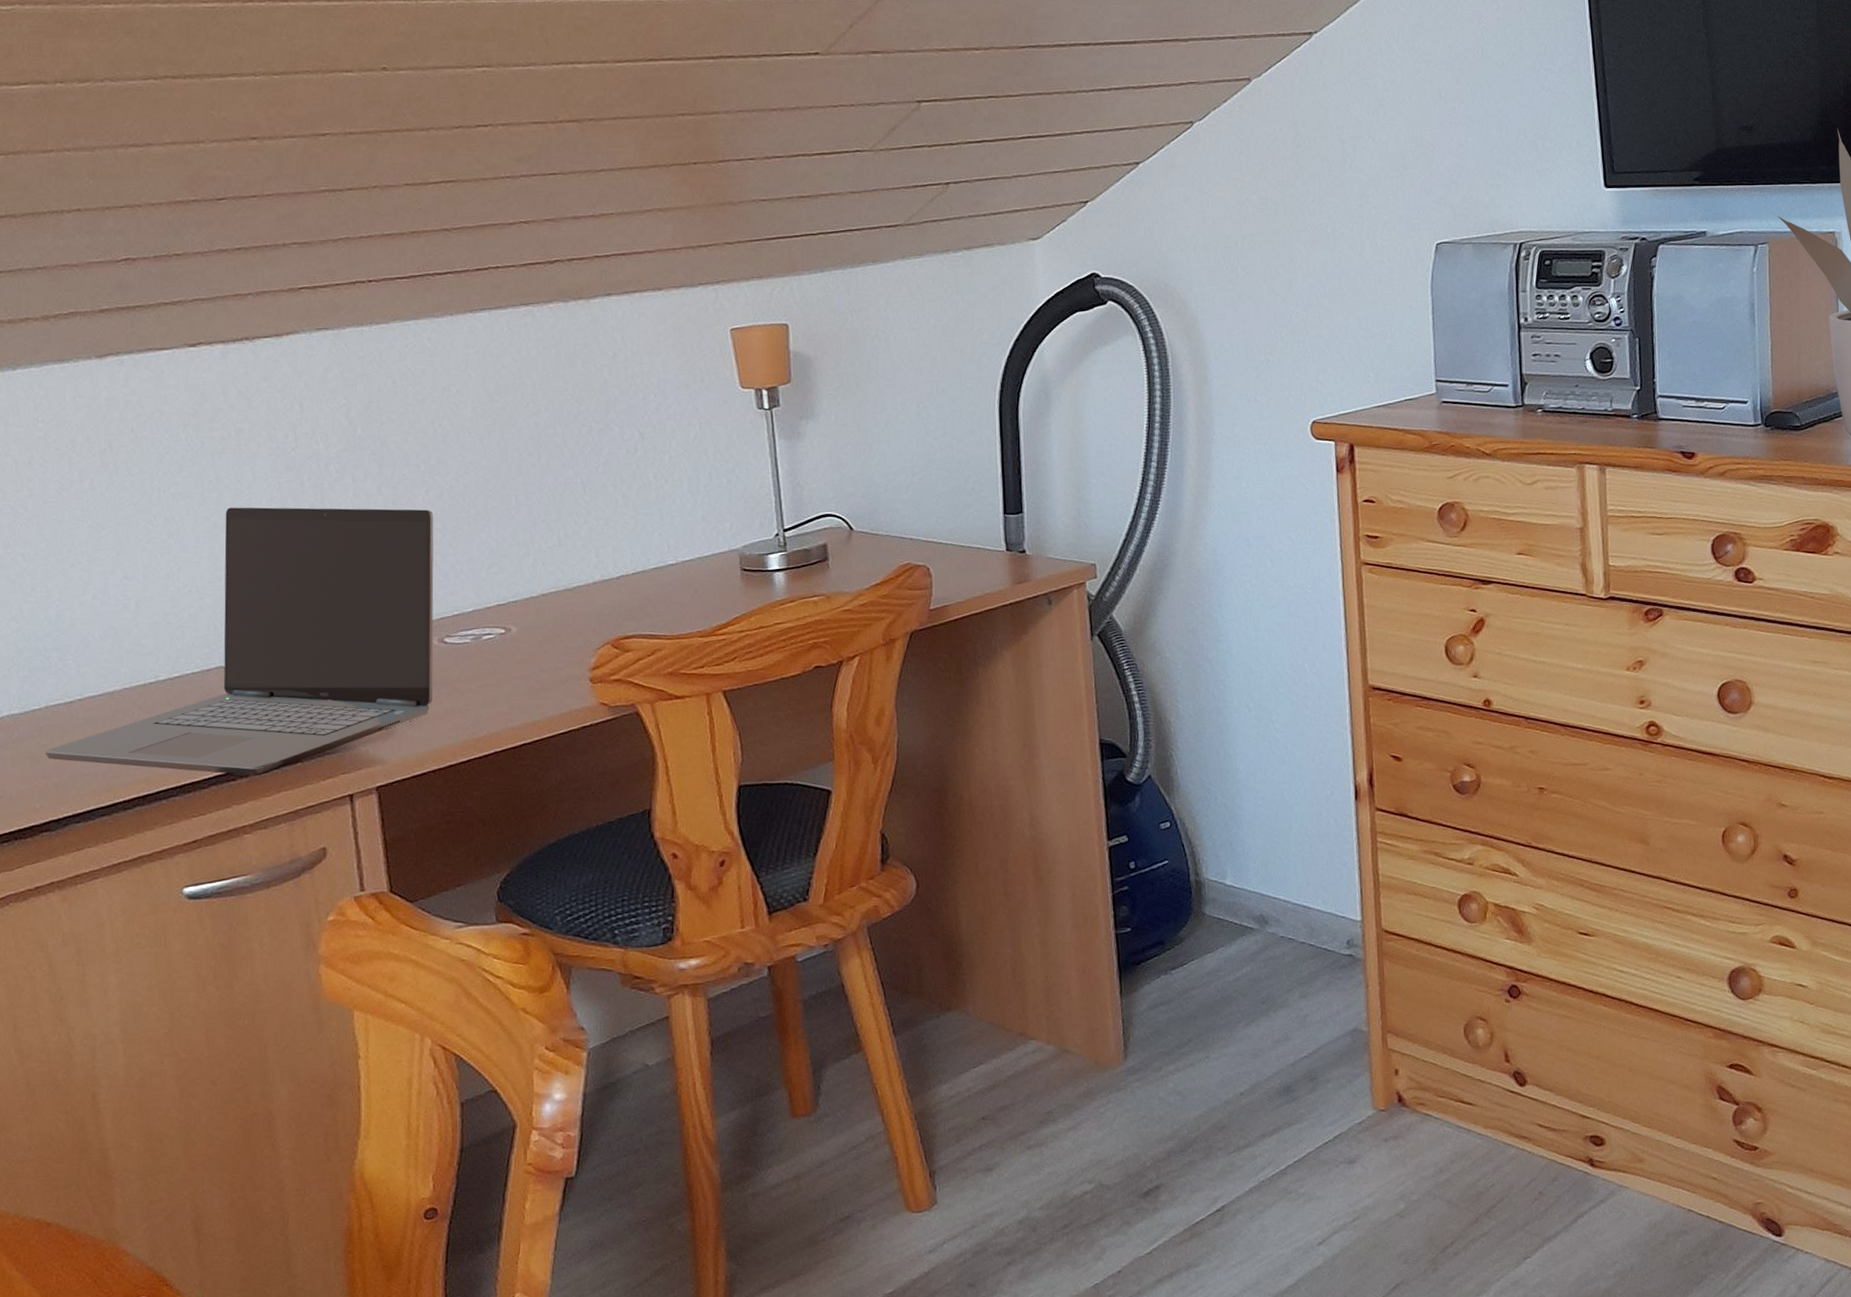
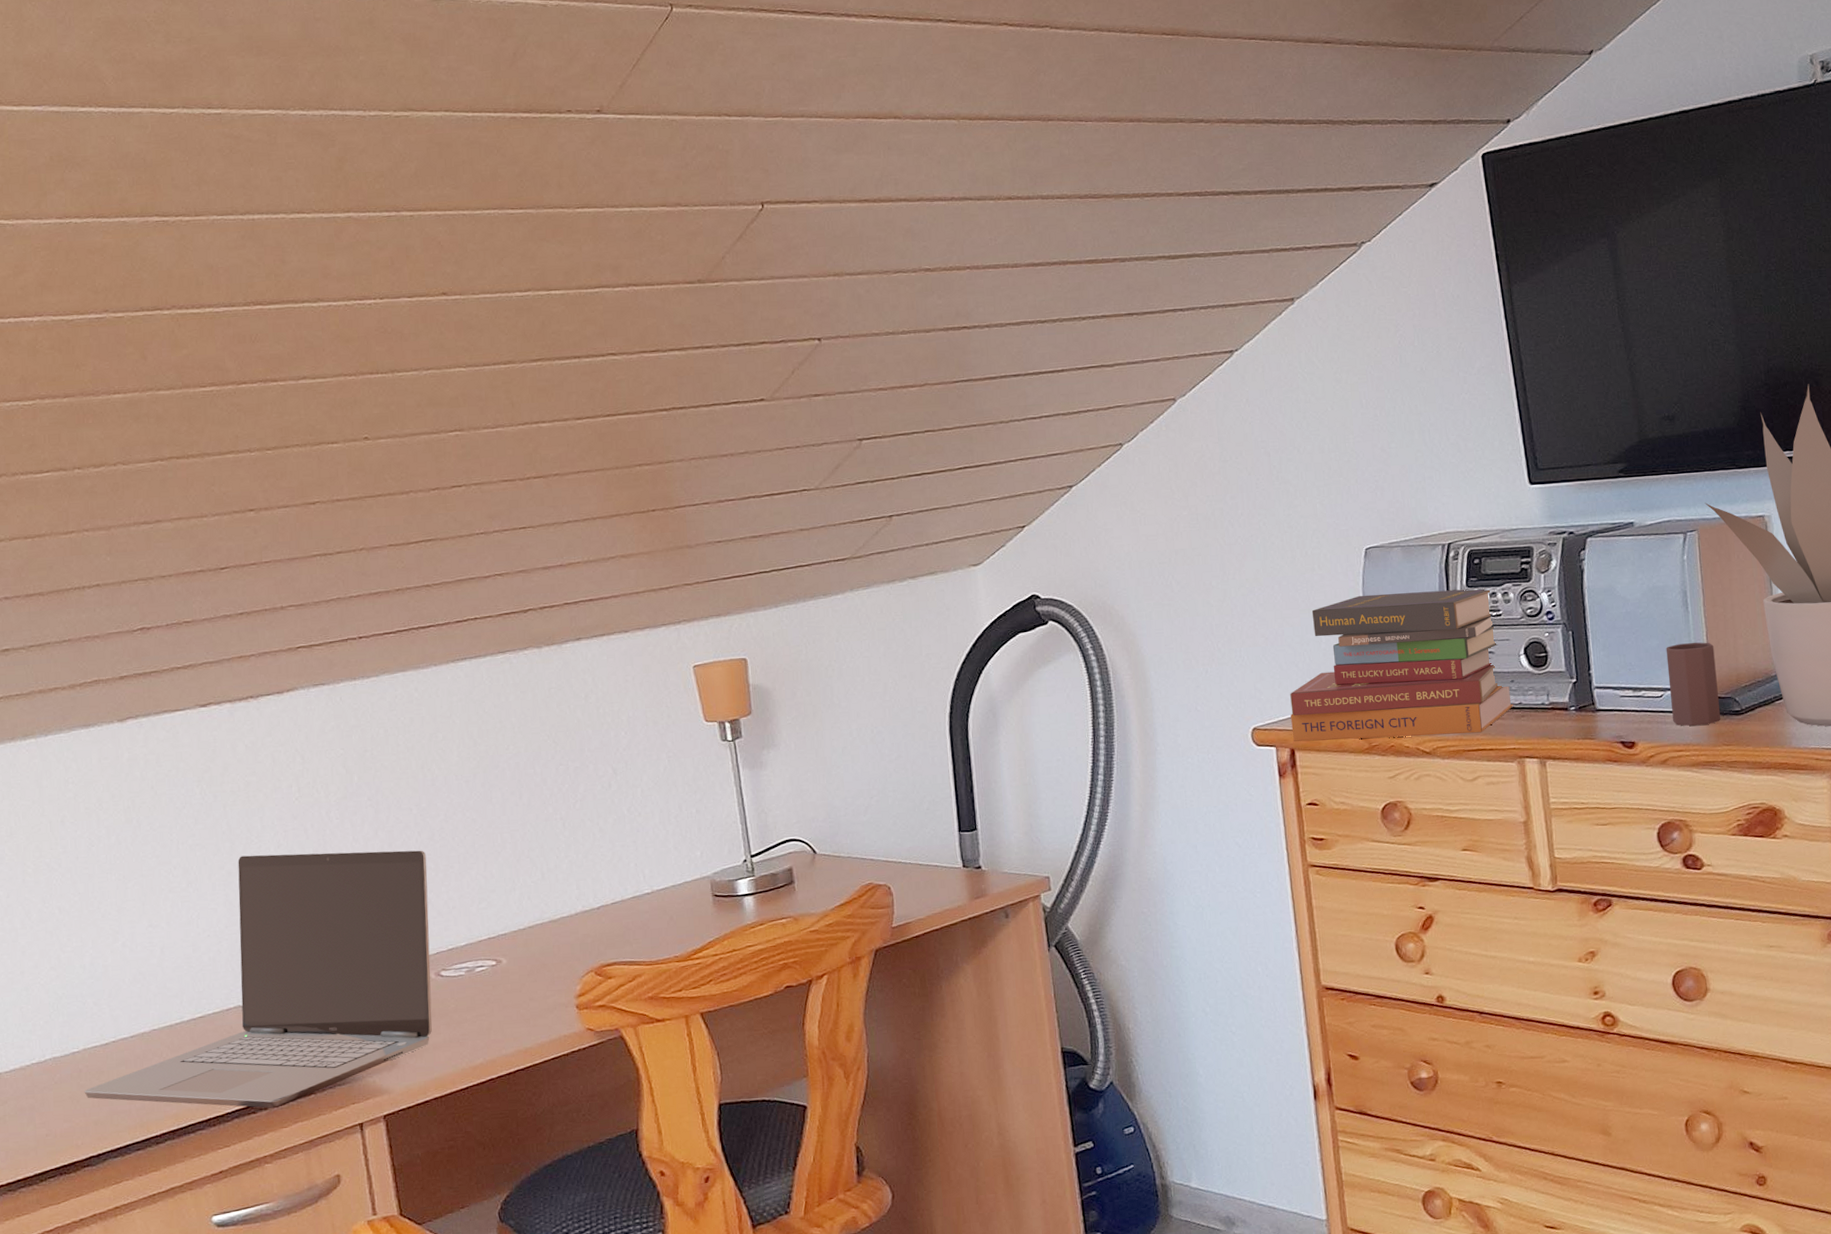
books: none [1352,290,1577,438] -> present [1290,587,1514,742]
cup: none [1730,355,1780,439] -> present [1666,642,1720,726]

